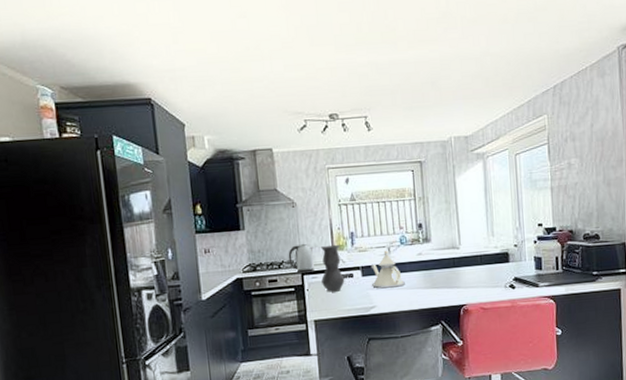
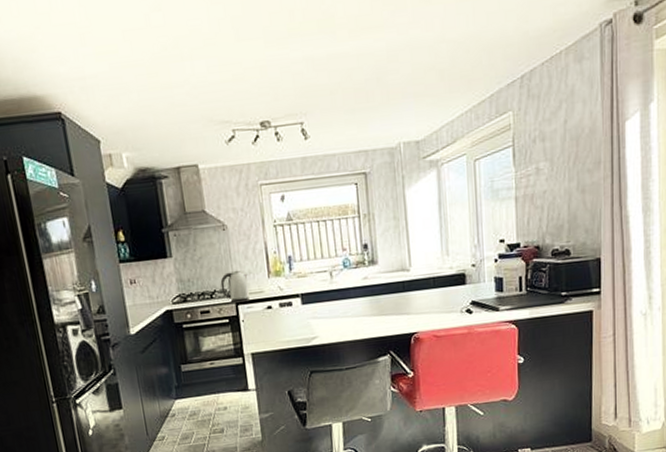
vase: present [320,244,345,292] -> none [255,270,284,323]
teapot: present [370,250,405,289] -> none [311,274,350,318]

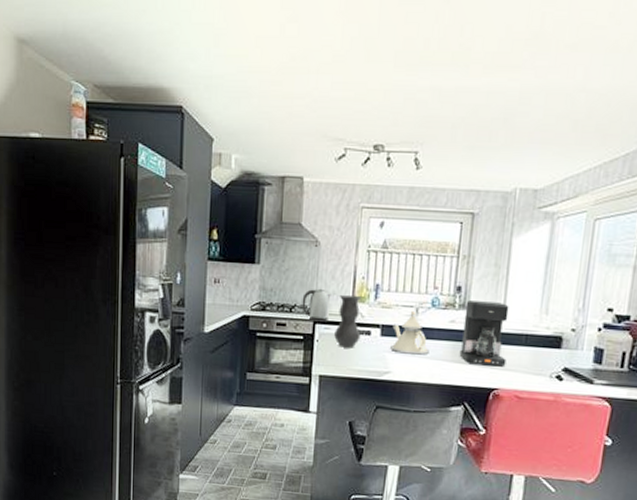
vase: none [255,270,284,323] -> present [334,294,362,348]
teapot: none [311,274,350,318] -> present [390,310,429,355]
coffee maker: none [374,252,420,314] -> present [459,300,509,367]

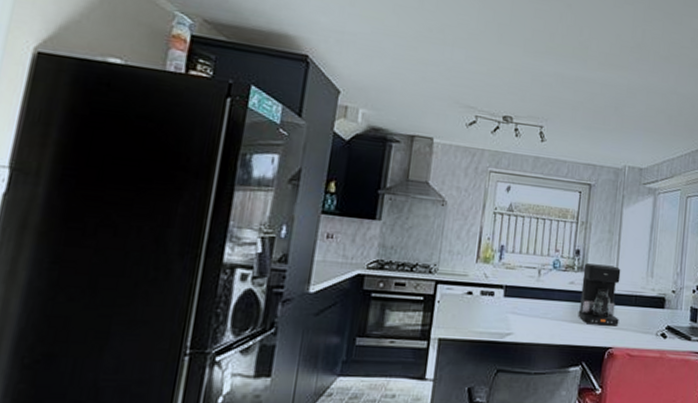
kettle: present [302,288,331,322] -> none [424,247,456,282]
vase: present [334,294,362,348] -> none [457,254,487,310]
teapot: present [390,310,429,355] -> none [513,272,550,316]

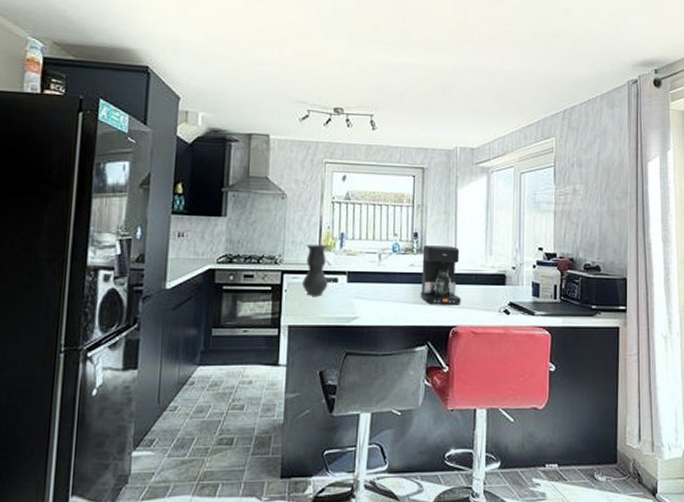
vase: none [457,254,487,310] -> present [302,244,328,296]

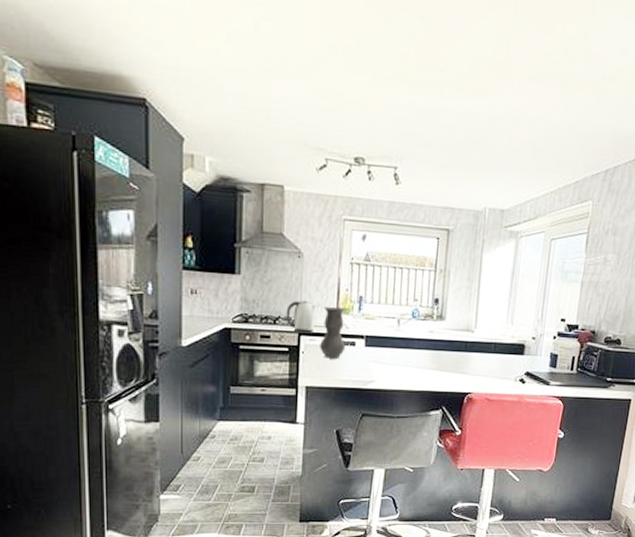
kettle: none [269,239,299,271] -> present [286,300,316,333]
coffee maker: present [420,245,461,305] -> none [437,312,480,373]

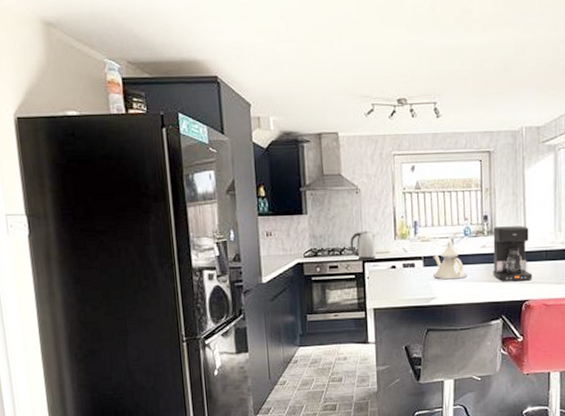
vase: present [320,306,346,359] -> none [382,233,406,281]
teapot: none [374,321,411,364] -> present [433,241,467,280]
coffee maker: none [437,312,480,373] -> present [493,226,533,281]

